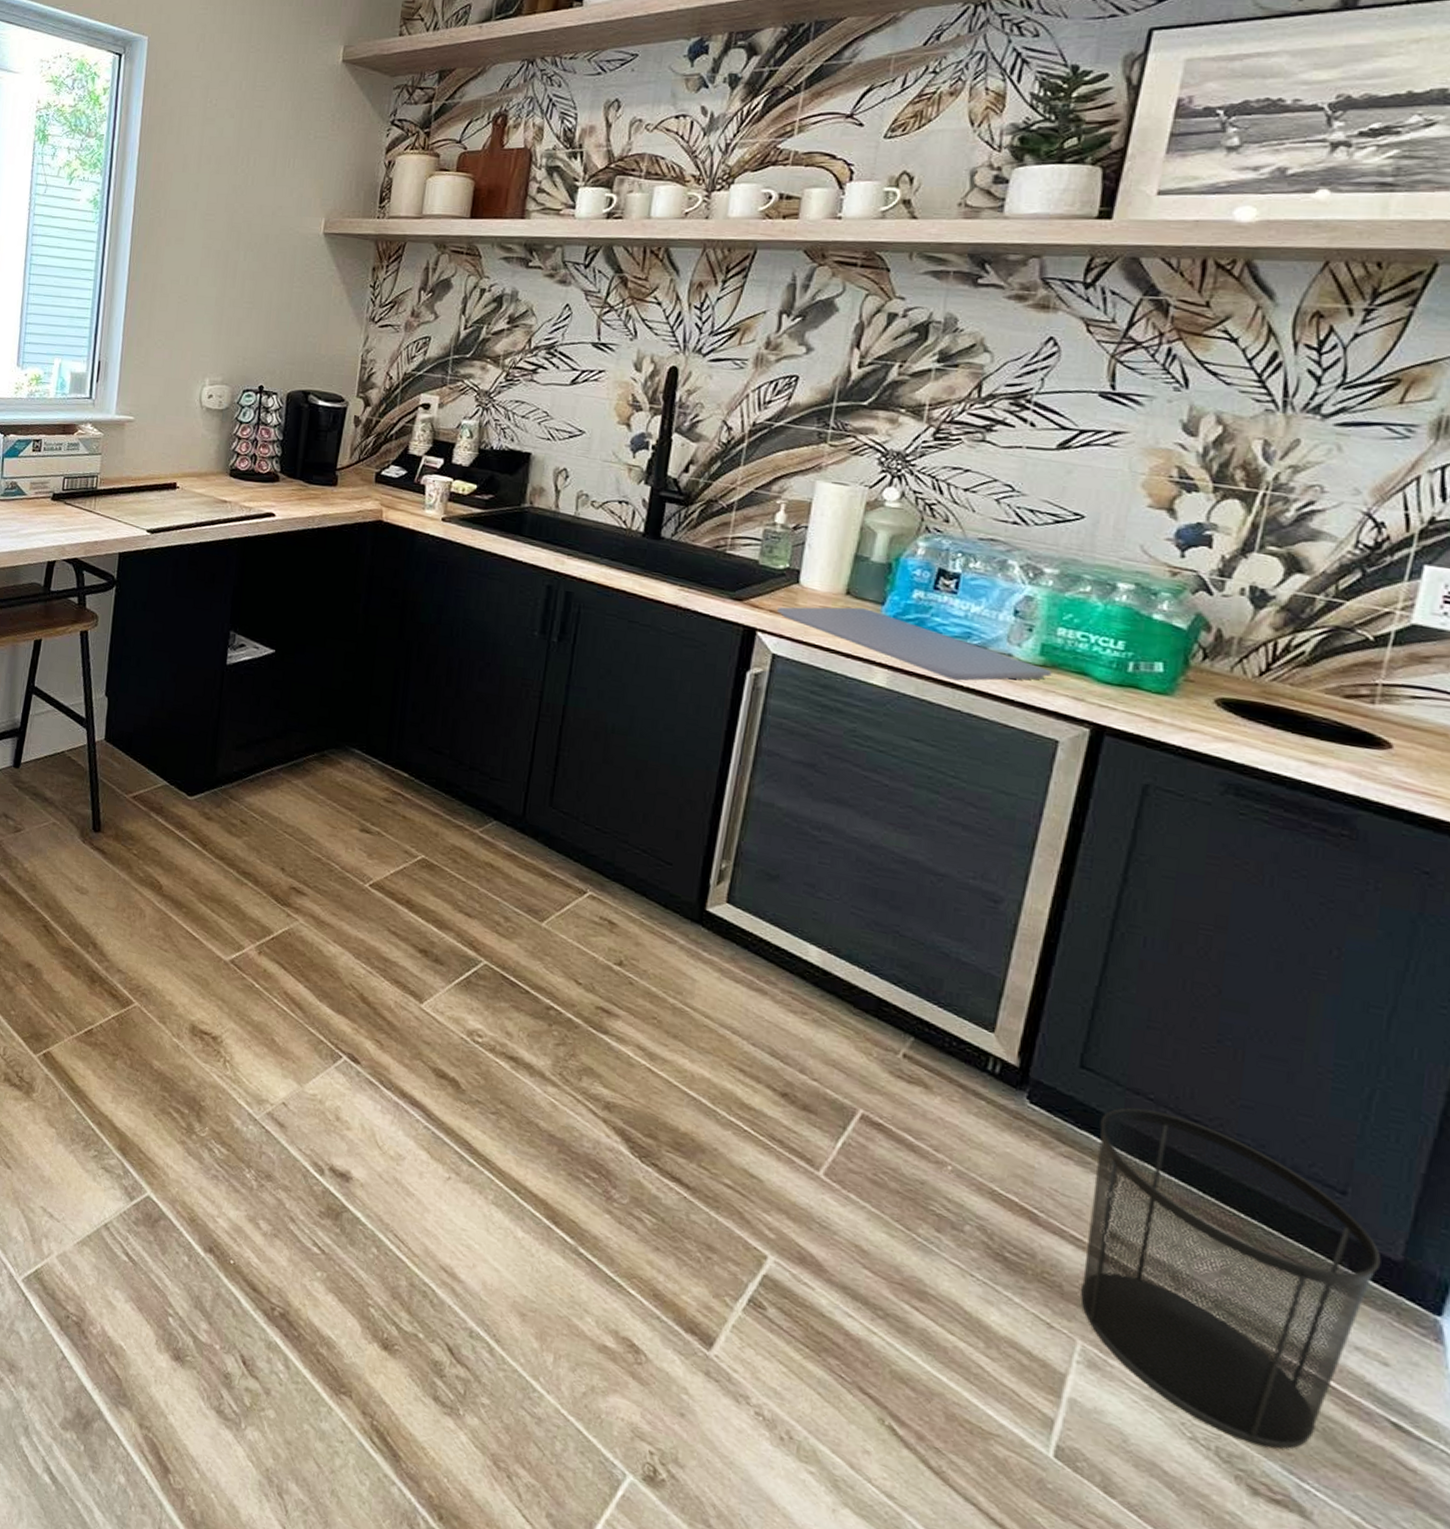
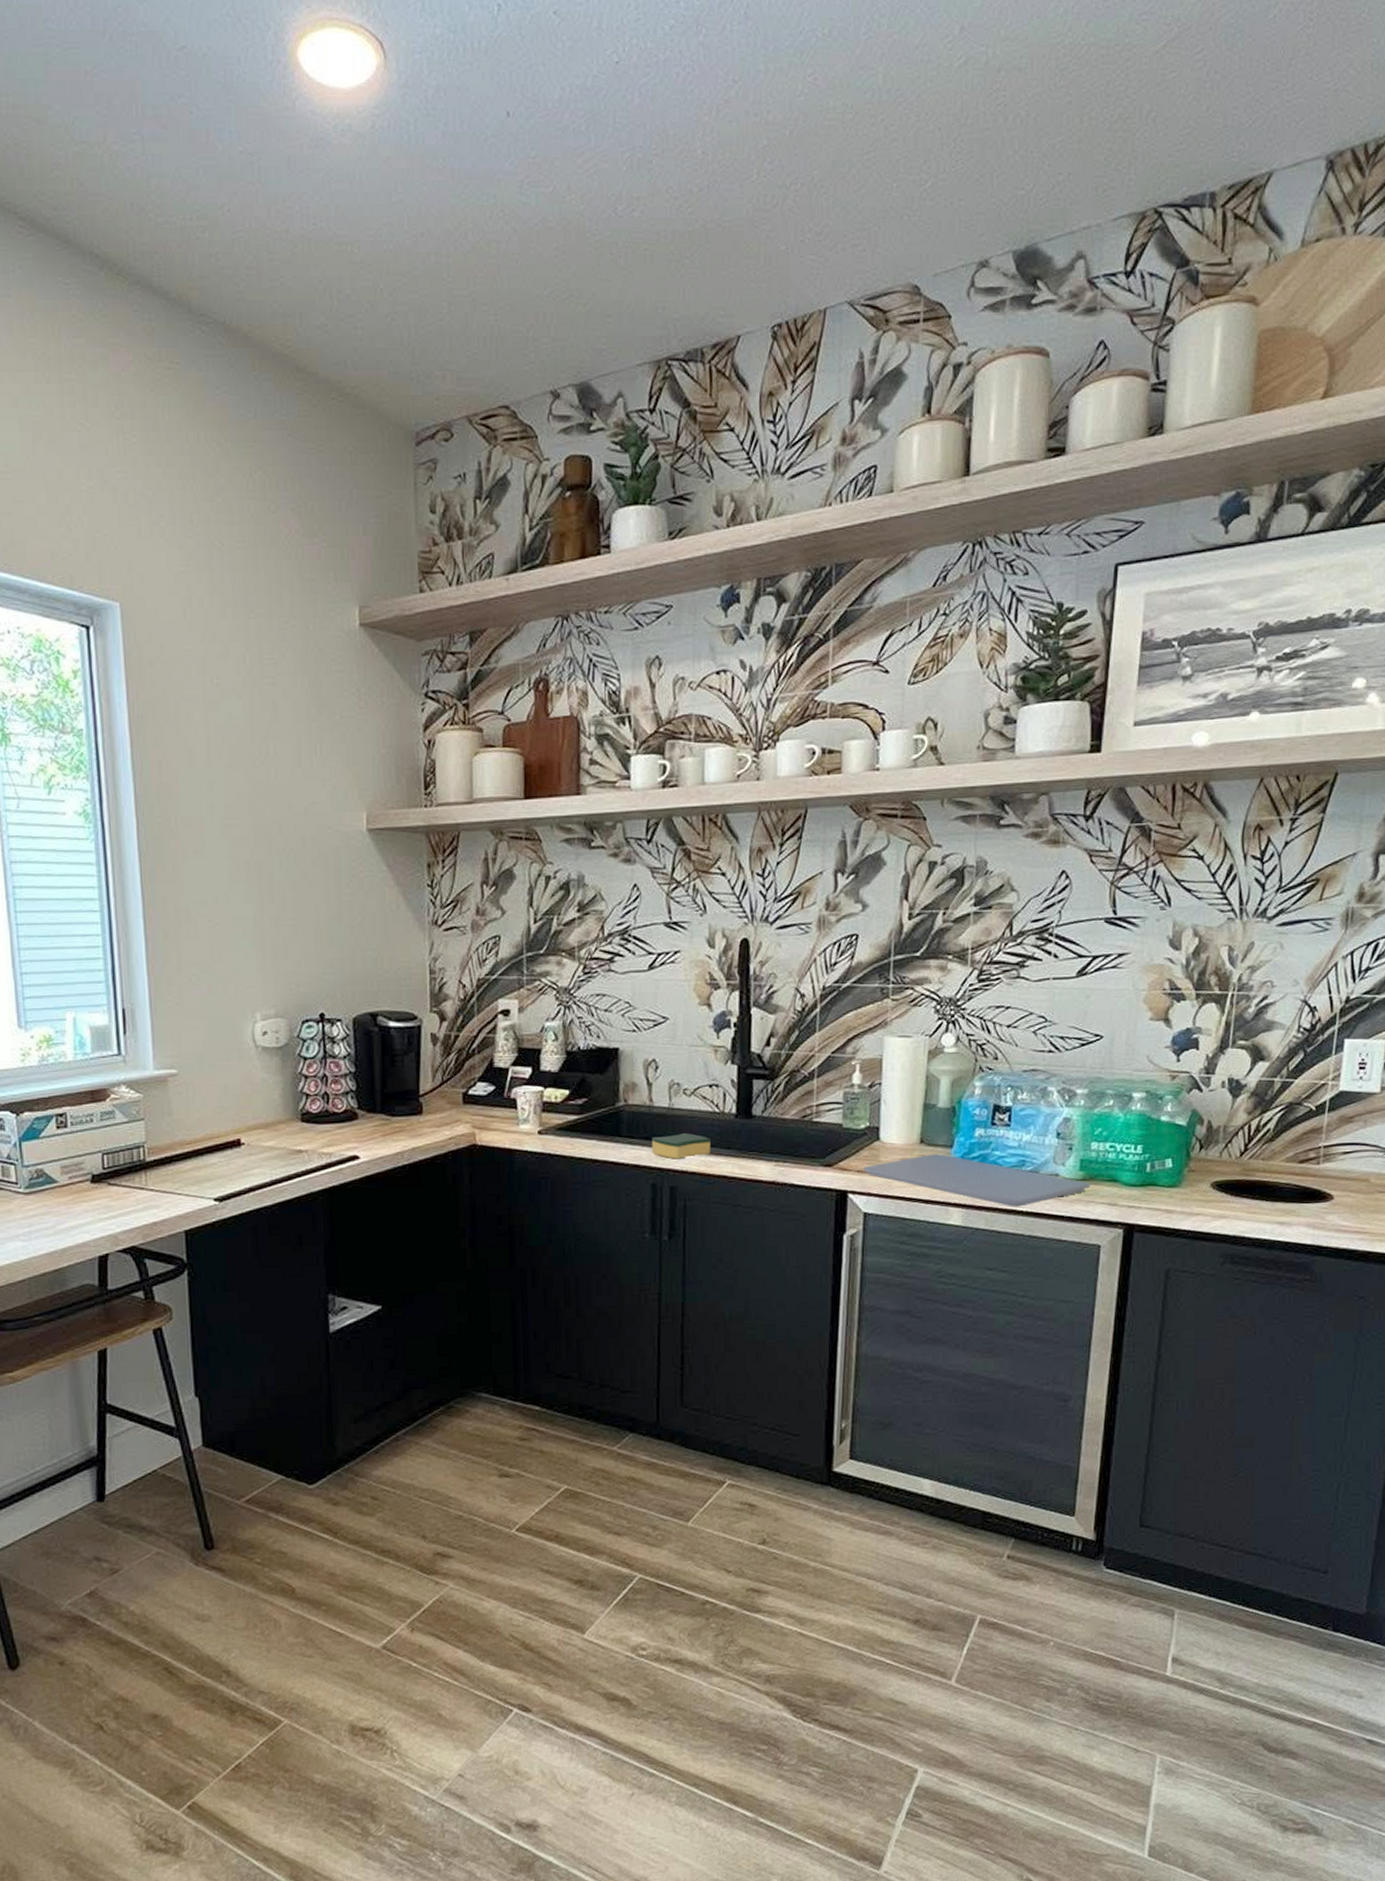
sponge: none [552,542,614,568] -> present [652,1133,711,1159]
waste bin: present [1080,1107,1382,1449] -> none [1156,1546,1353,1792]

